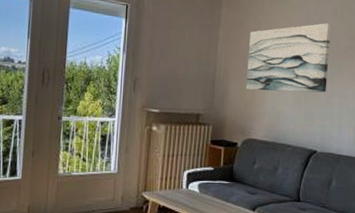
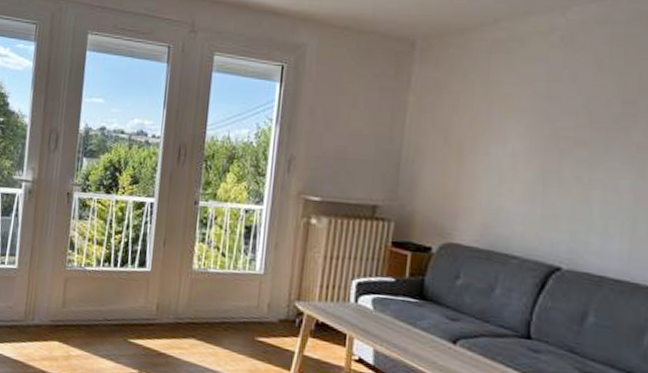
wall art: present [246,23,332,93] -> none [446,80,592,183]

